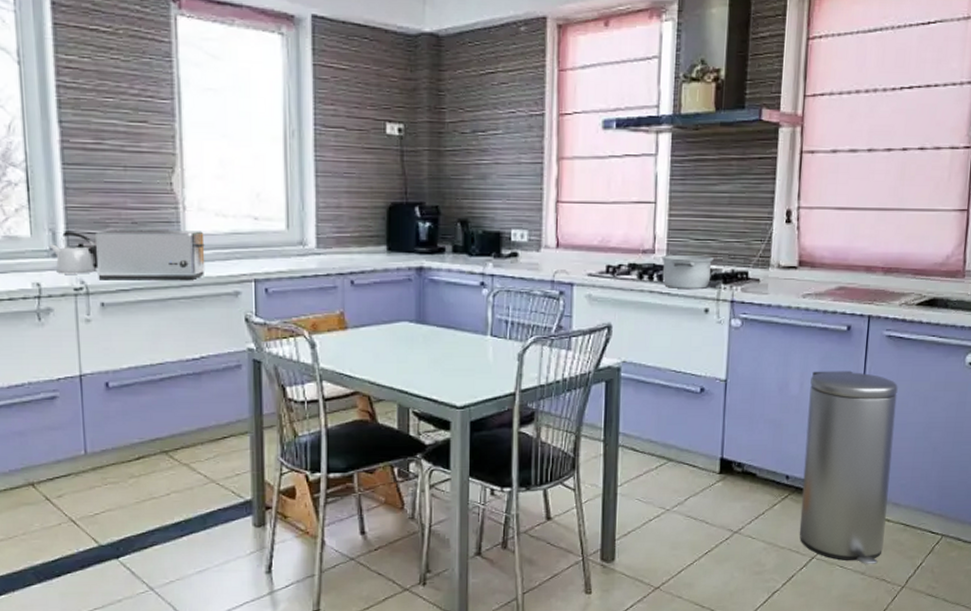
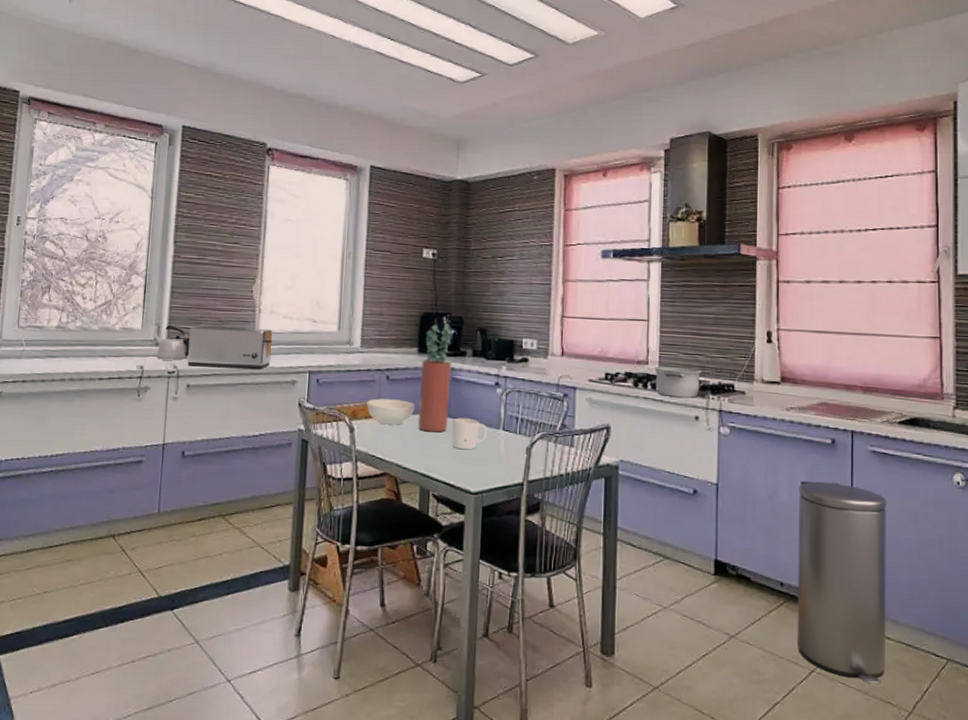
bowl: none [327,308,388,337] -> present [366,398,416,425]
vase: none [391,203,428,343] -> present [417,314,453,433]
mug: none [432,325,473,361] -> present [451,418,487,450]

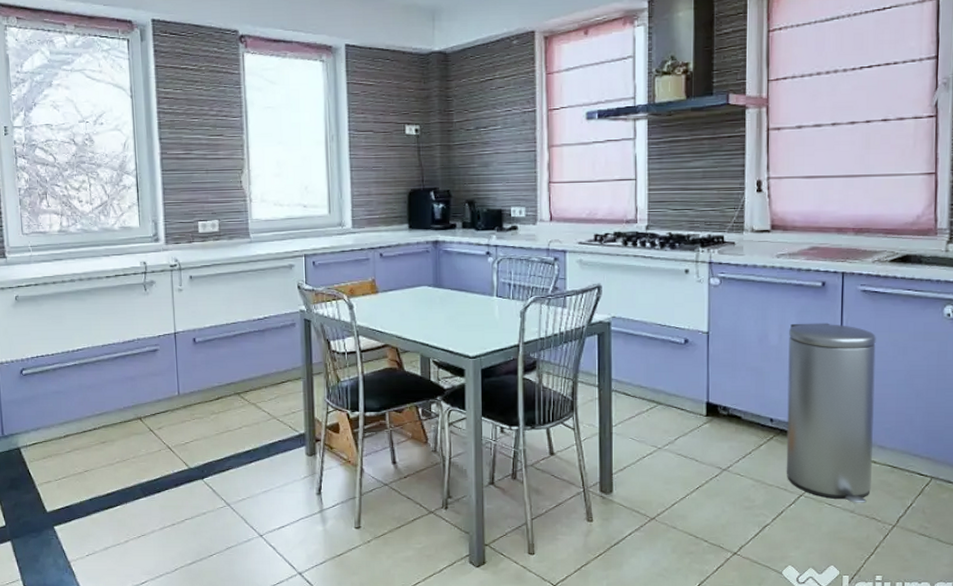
kettle: present [154,325,190,361] -> none [152,221,188,256]
toaster: present [187,326,273,369] -> none [186,218,267,258]
bowl: present [366,398,416,425] -> none [362,275,411,300]
vase: present [417,314,453,433] -> none [412,189,443,304]
mug: present [451,418,487,450] -> none [447,288,481,318]
cooking pot: present [653,366,702,398] -> none [642,223,691,253]

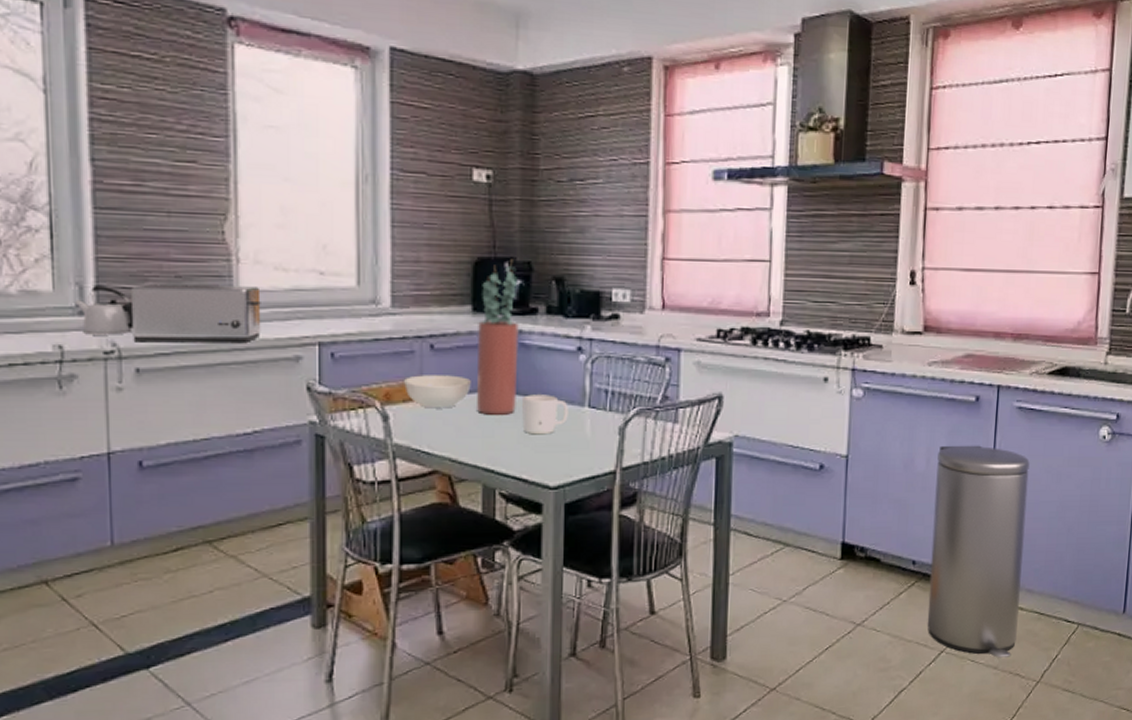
kettle: none [152,221,188,256] -> present [74,285,134,337]
toaster: none [186,218,267,258] -> present [131,284,261,342]
bowl: none [362,275,411,300] -> present [403,375,472,409]
vase: none [412,189,443,304] -> present [475,259,519,415]
mug: none [447,288,481,318] -> present [522,394,568,435]

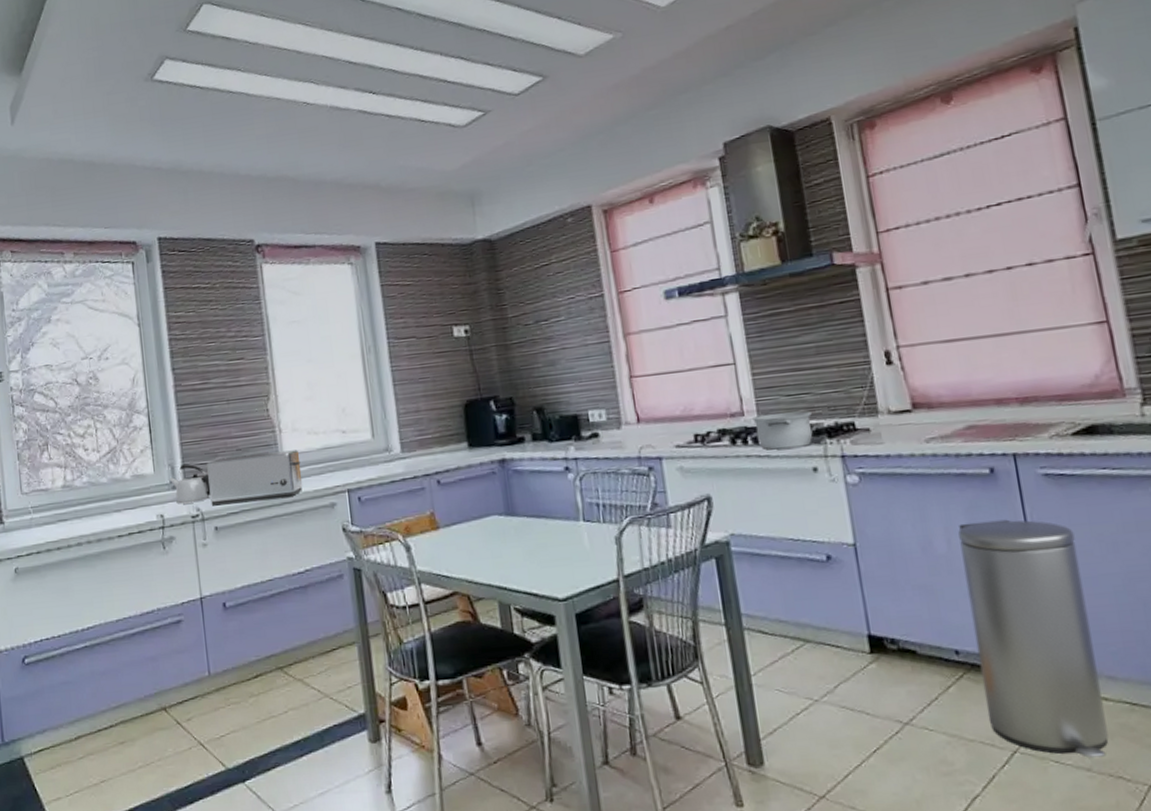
bowl: present [403,375,472,409] -> none [418,505,477,537]
vase: present [475,259,519,415] -> none [473,397,518,538]
mug: present [522,394,568,435] -> none [522,513,566,552]
cooking pot: none [776,319,833,355] -> present [751,411,813,450]

